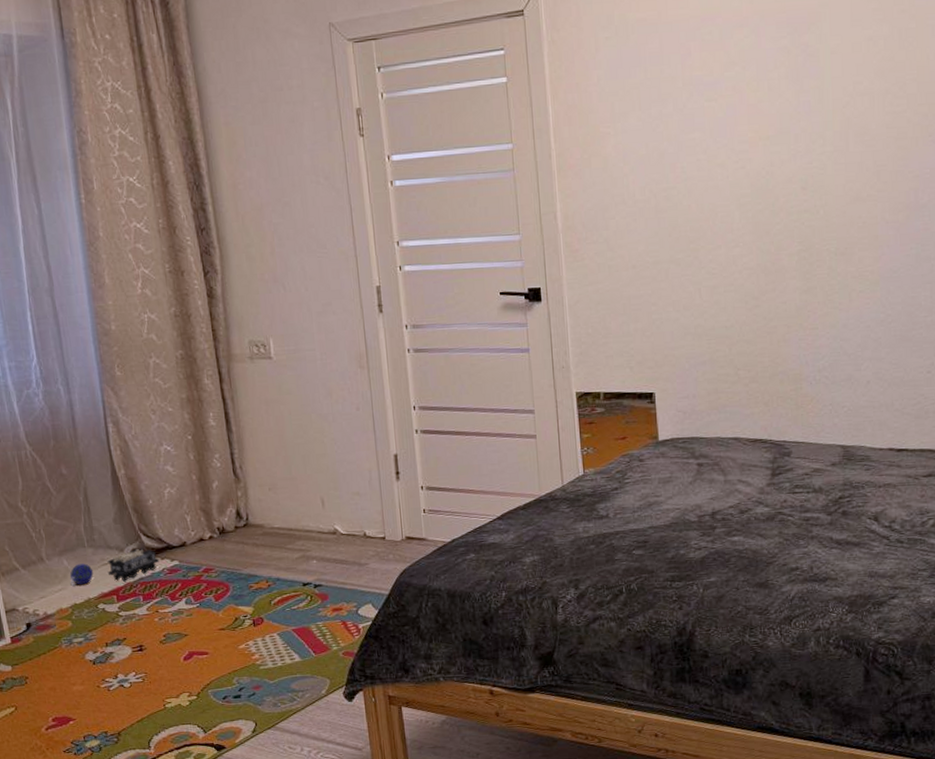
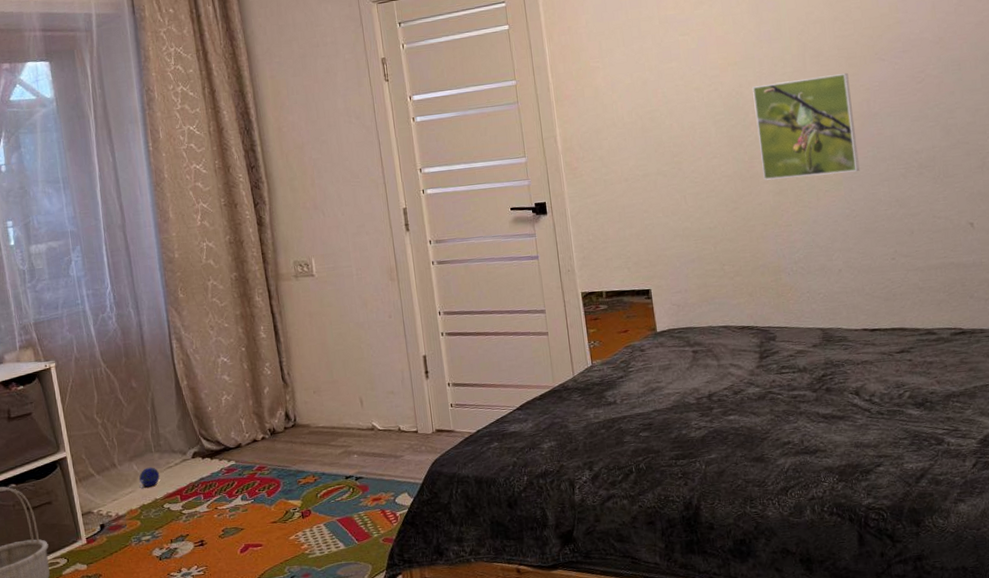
toy train: present [107,548,160,582] -> none [172,450,219,482]
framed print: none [785,156,900,276] -> present [752,73,860,180]

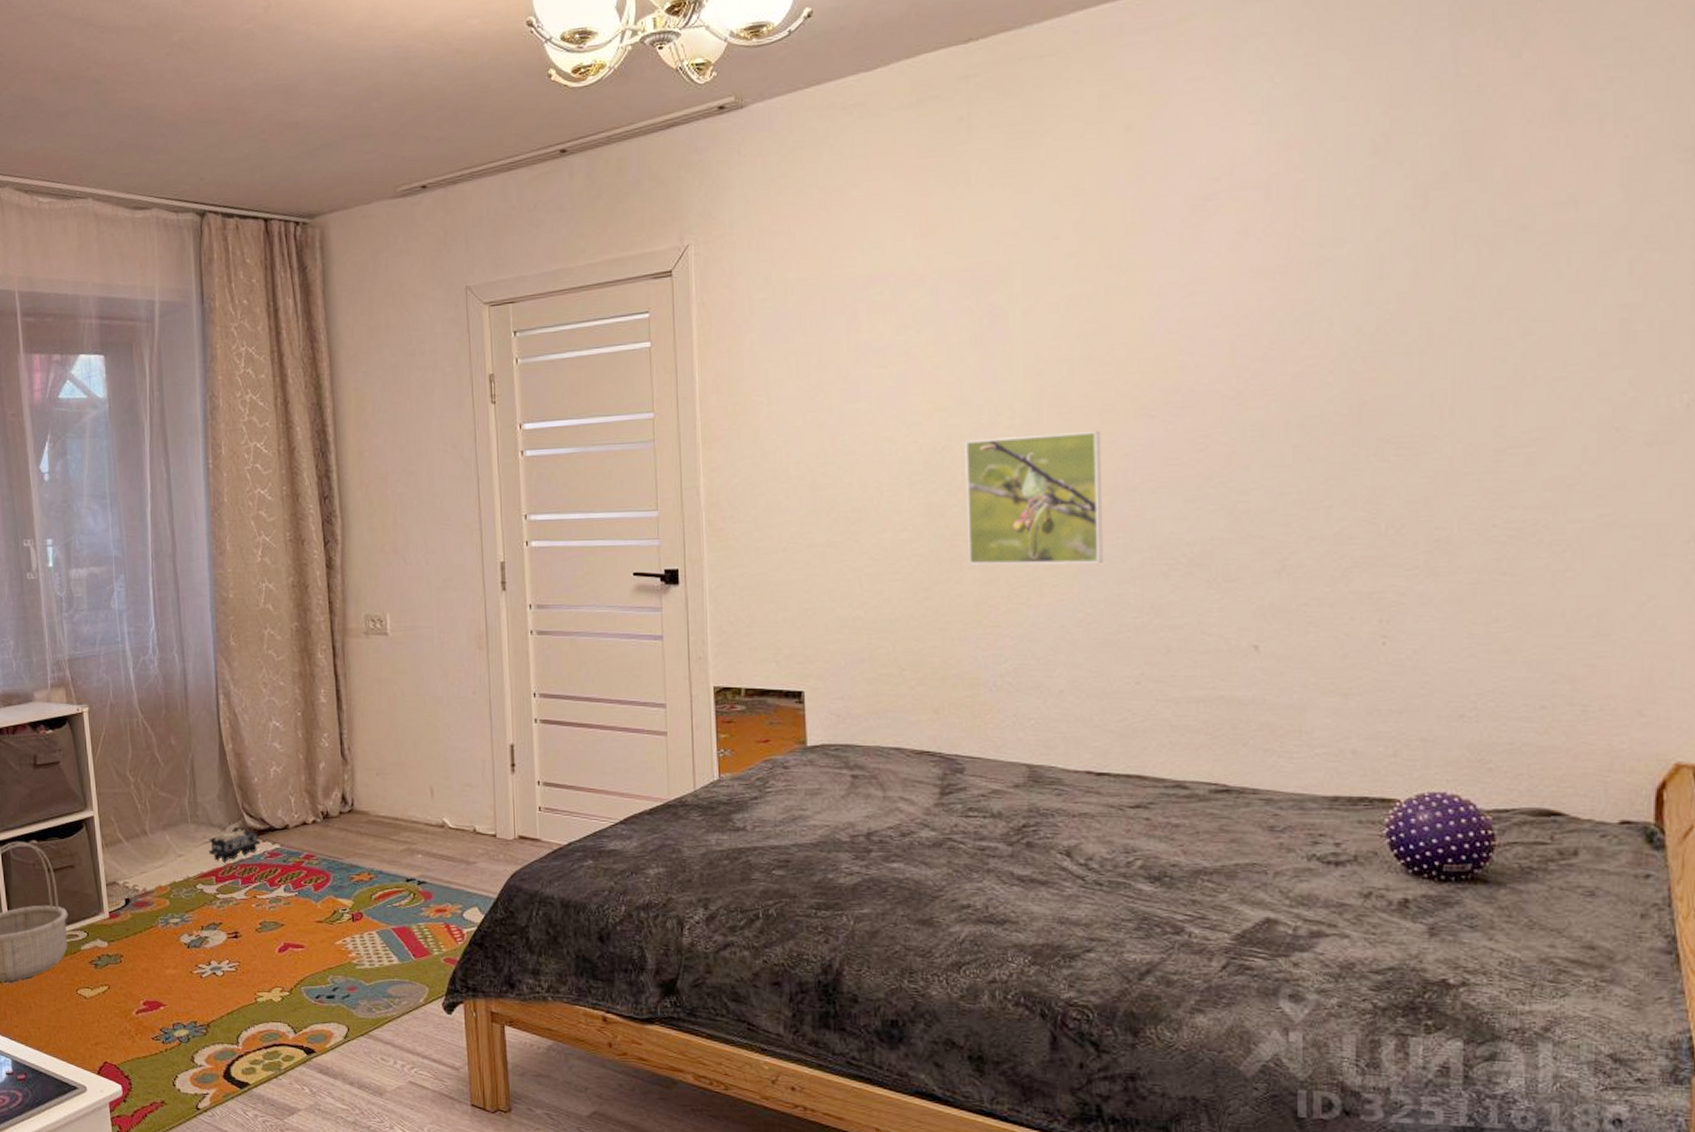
ball: present [139,467,160,489] -> none [171,840,195,864]
toy train: none [172,450,219,482] -> present [208,828,262,862]

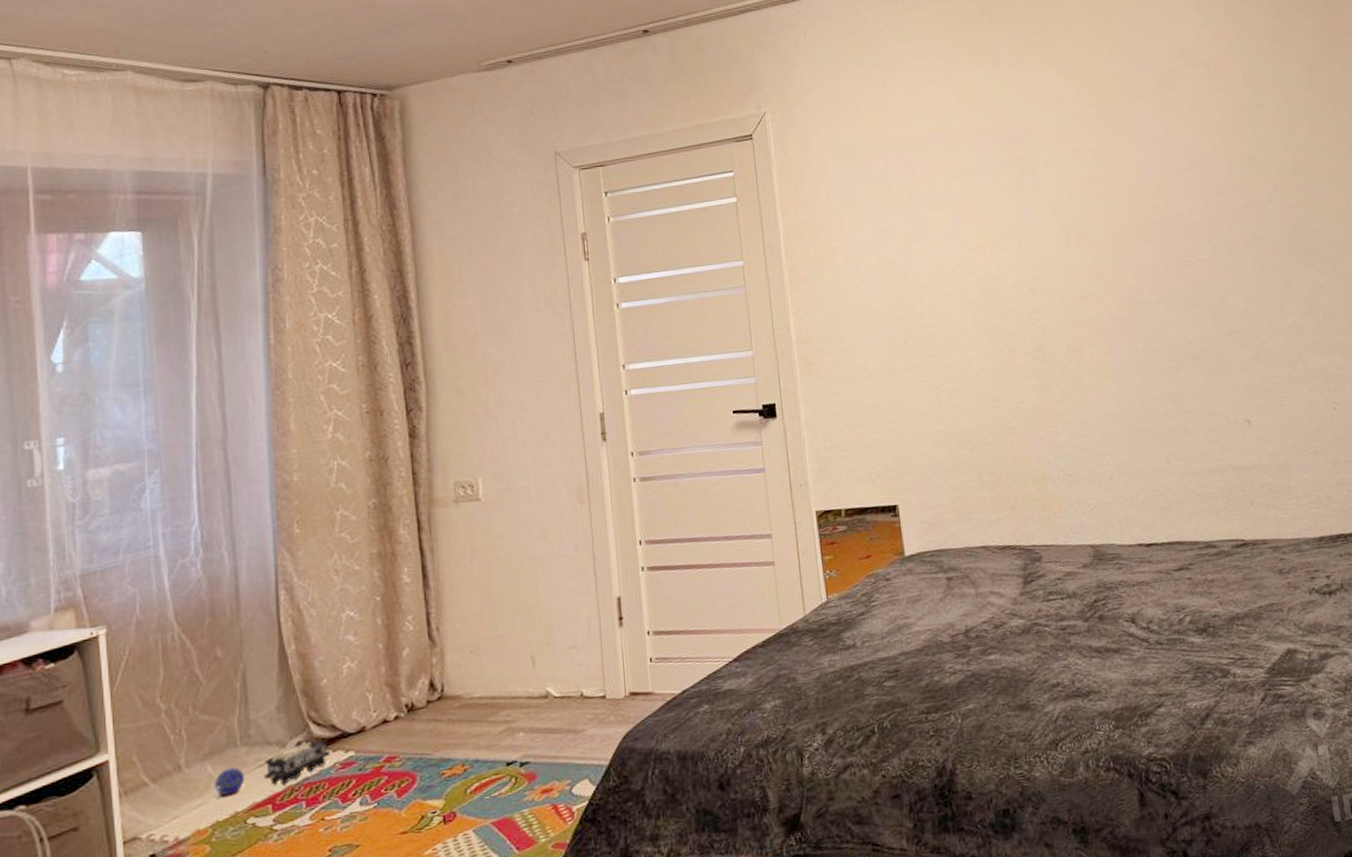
ball: none [171,840,195,864] -> present [213,767,245,800]
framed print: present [965,431,1104,565] -> none [1012,256,1130,375]

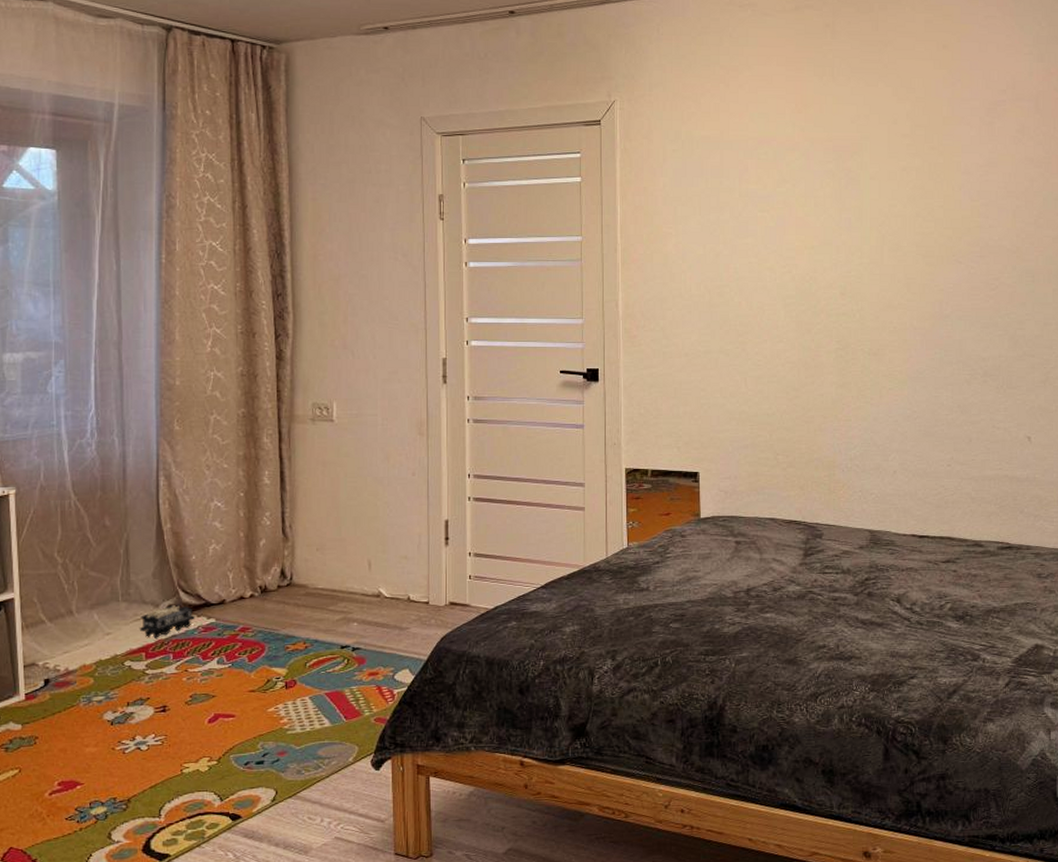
ball: present [213,767,245,800] -> none [98,618,124,642]

